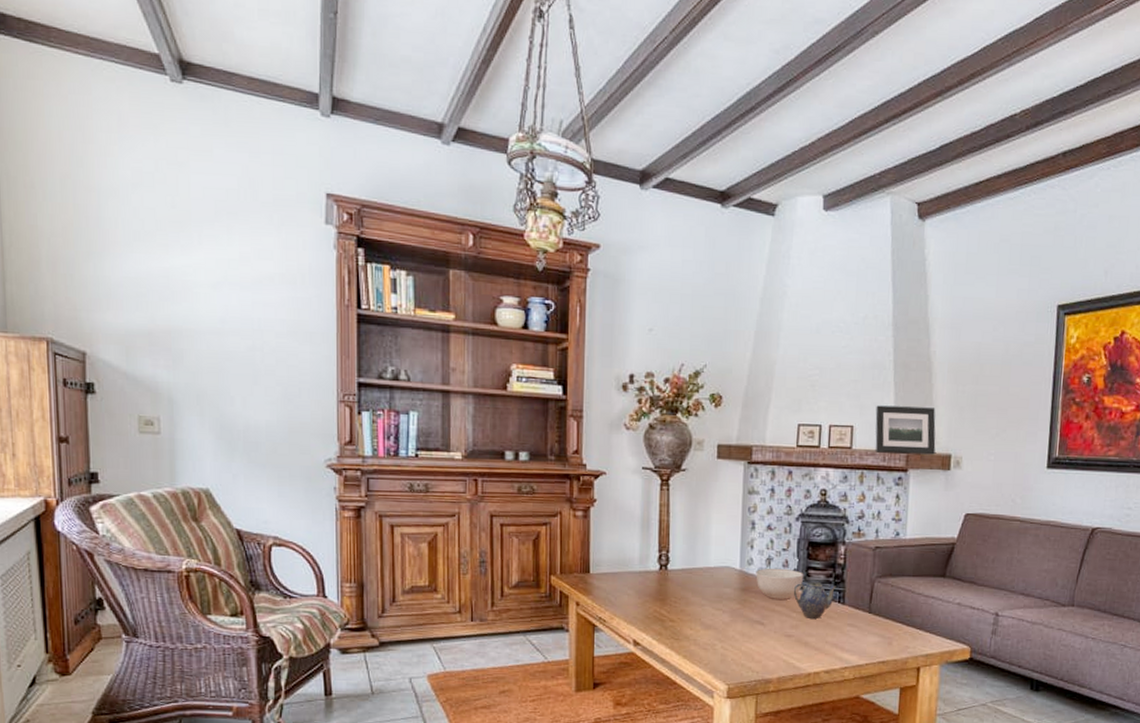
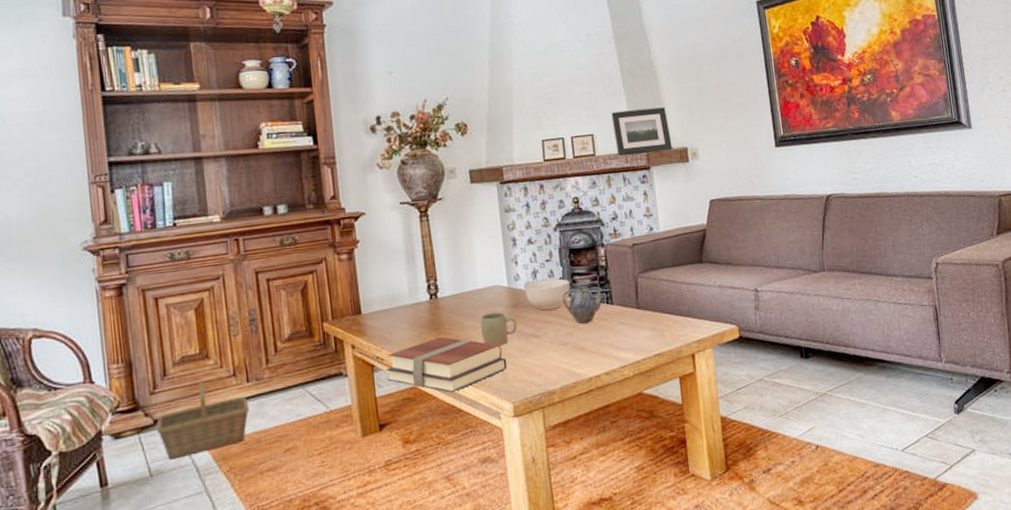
basket: none [382,611,471,682] -> present [156,379,250,460]
books: none [606,608,728,665] -> present [386,337,507,393]
mug: none [706,593,744,626] -> present [480,312,518,346]

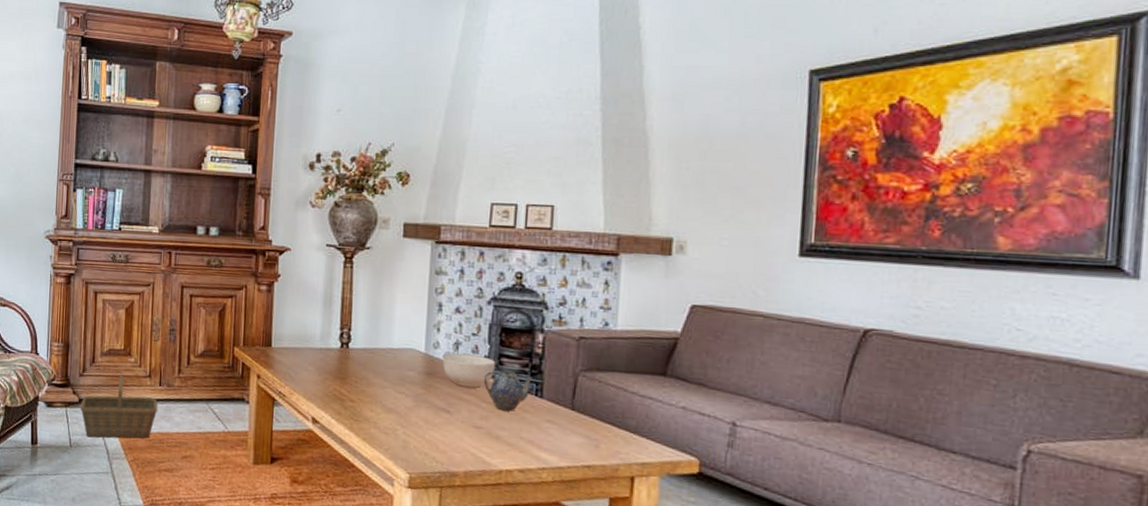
books: present [386,337,507,393] -> none [285,387,410,447]
mug: present [480,312,518,346] -> none [388,375,428,411]
picture frame: present [611,107,673,156] -> none [579,184,653,238]

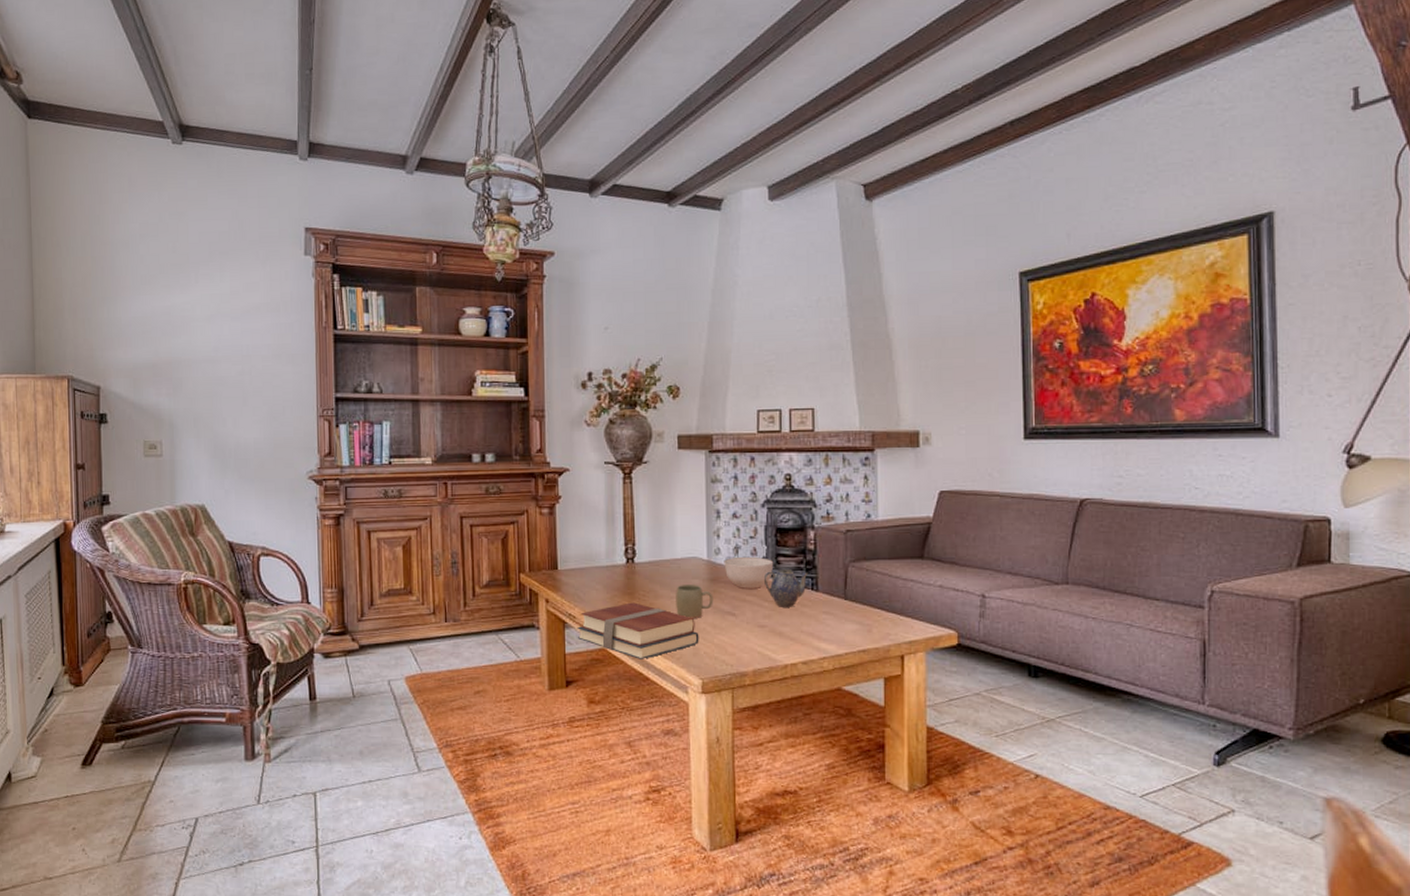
basket: present [80,373,159,439] -> none [361,613,446,685]
books: none [285,387,410,447] -> present [577,602,699,661]
mug: none [388,375,428,411] -> present [676,585,714,618]

